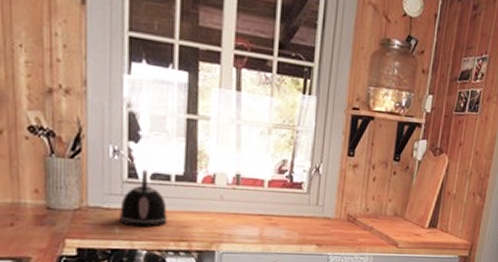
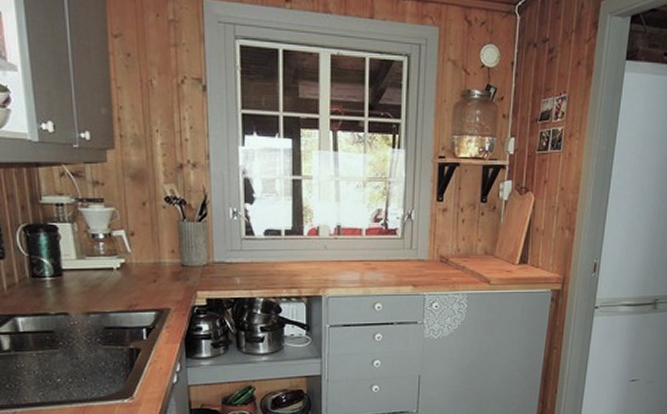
kettle: present [118,169,167,228] -> none [239,227,279,278]

